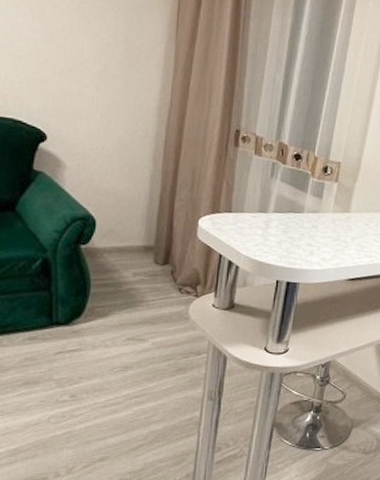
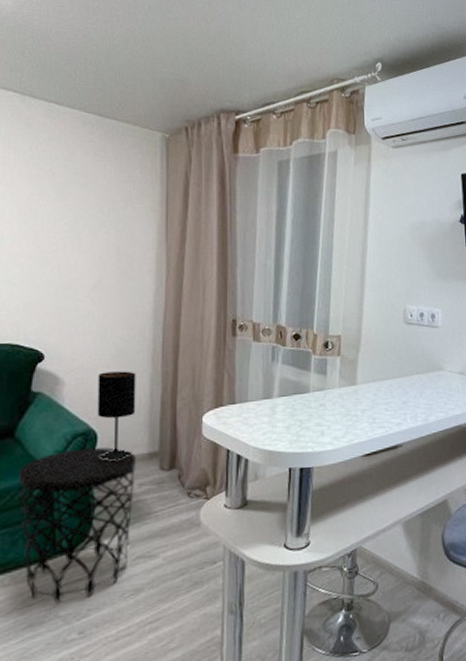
side table: none [17,231,132,369] -> present [18,447,136,605]
table lamp: none [96,161,137,248] -> present [97,371,136,461]

